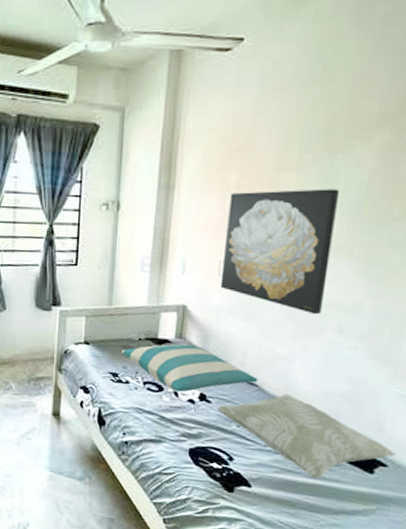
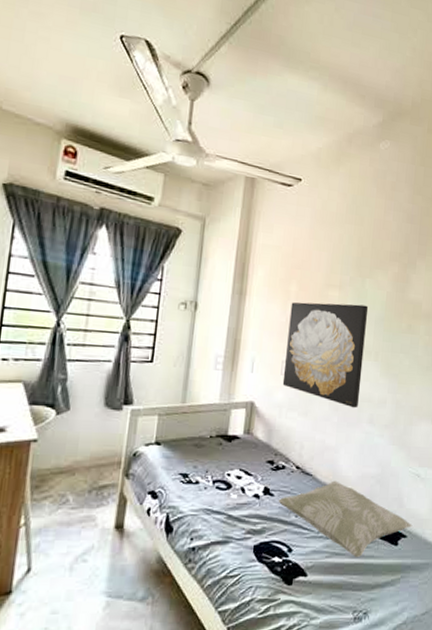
pillow: present [121,343,259,393] -> none [193,439,313,488]

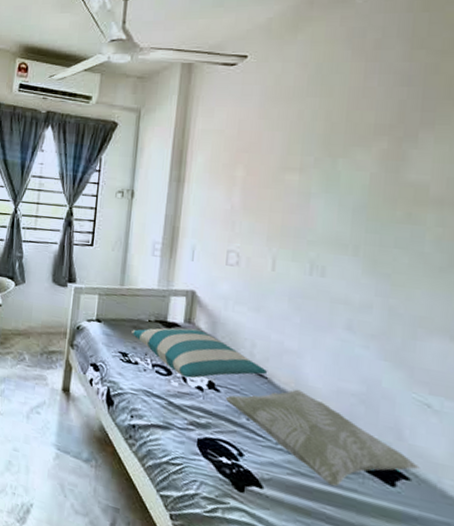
pillow: none [193,439,313,488] -> present [132,327,268,379]
wall art: present [282,302,369,408] -> none [228,188,343,310]

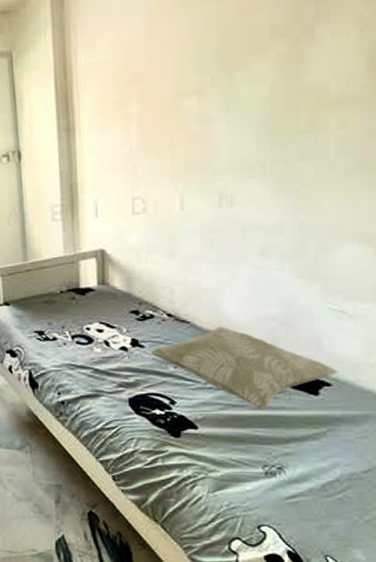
pillow: present [132,327,268,379] -> none [44,289,189,341]

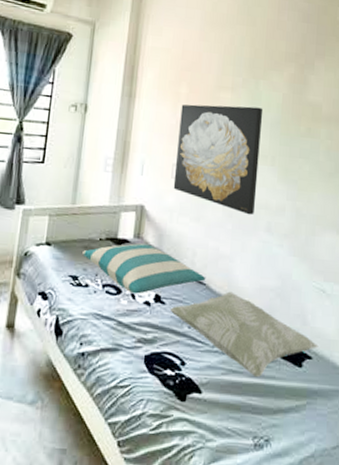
pillow: none [44,289,189,341] -> present [82,243,206,294]
wall art: none [133,108,244,241] -> present [173,104,263,215]

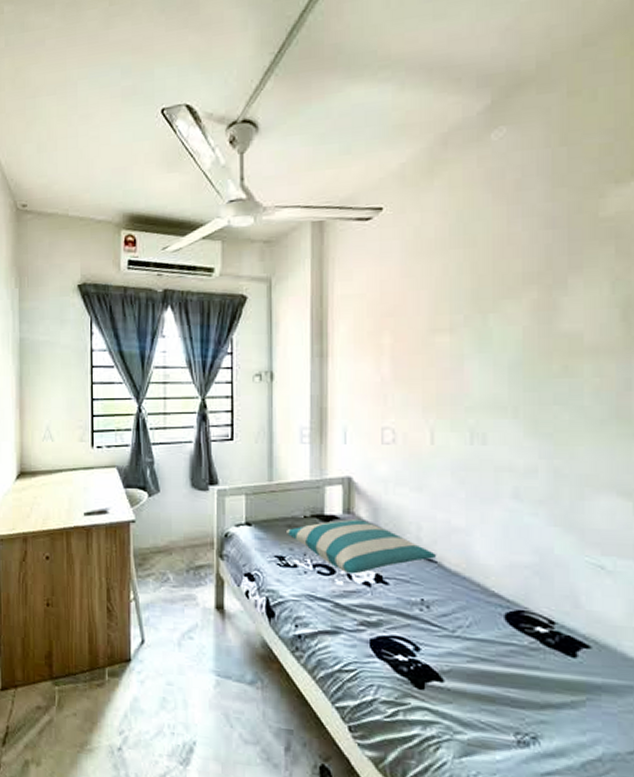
decorative pillow: present [170,291,319,377] -> none [395,569,599,666]
wall art: present [173,104,263,215] -> none [384,348,497,480]

